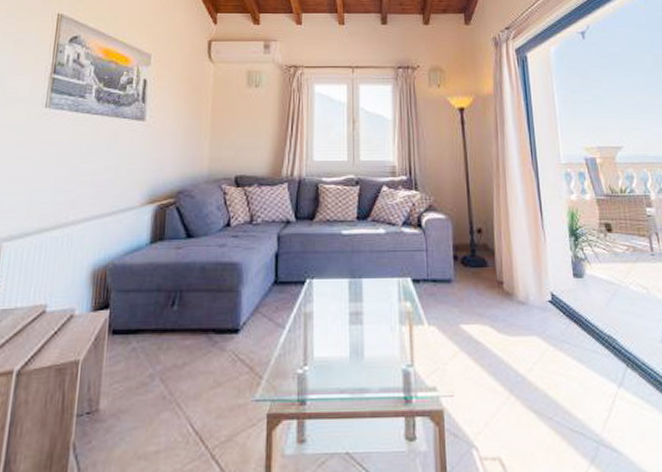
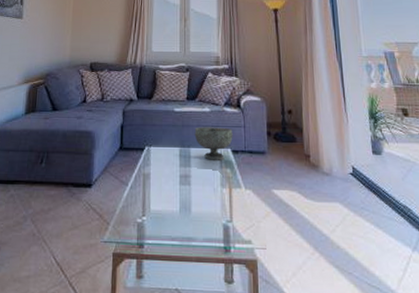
decorative bowl: none [366,252,413,293] -> present [194,127,233,160]

